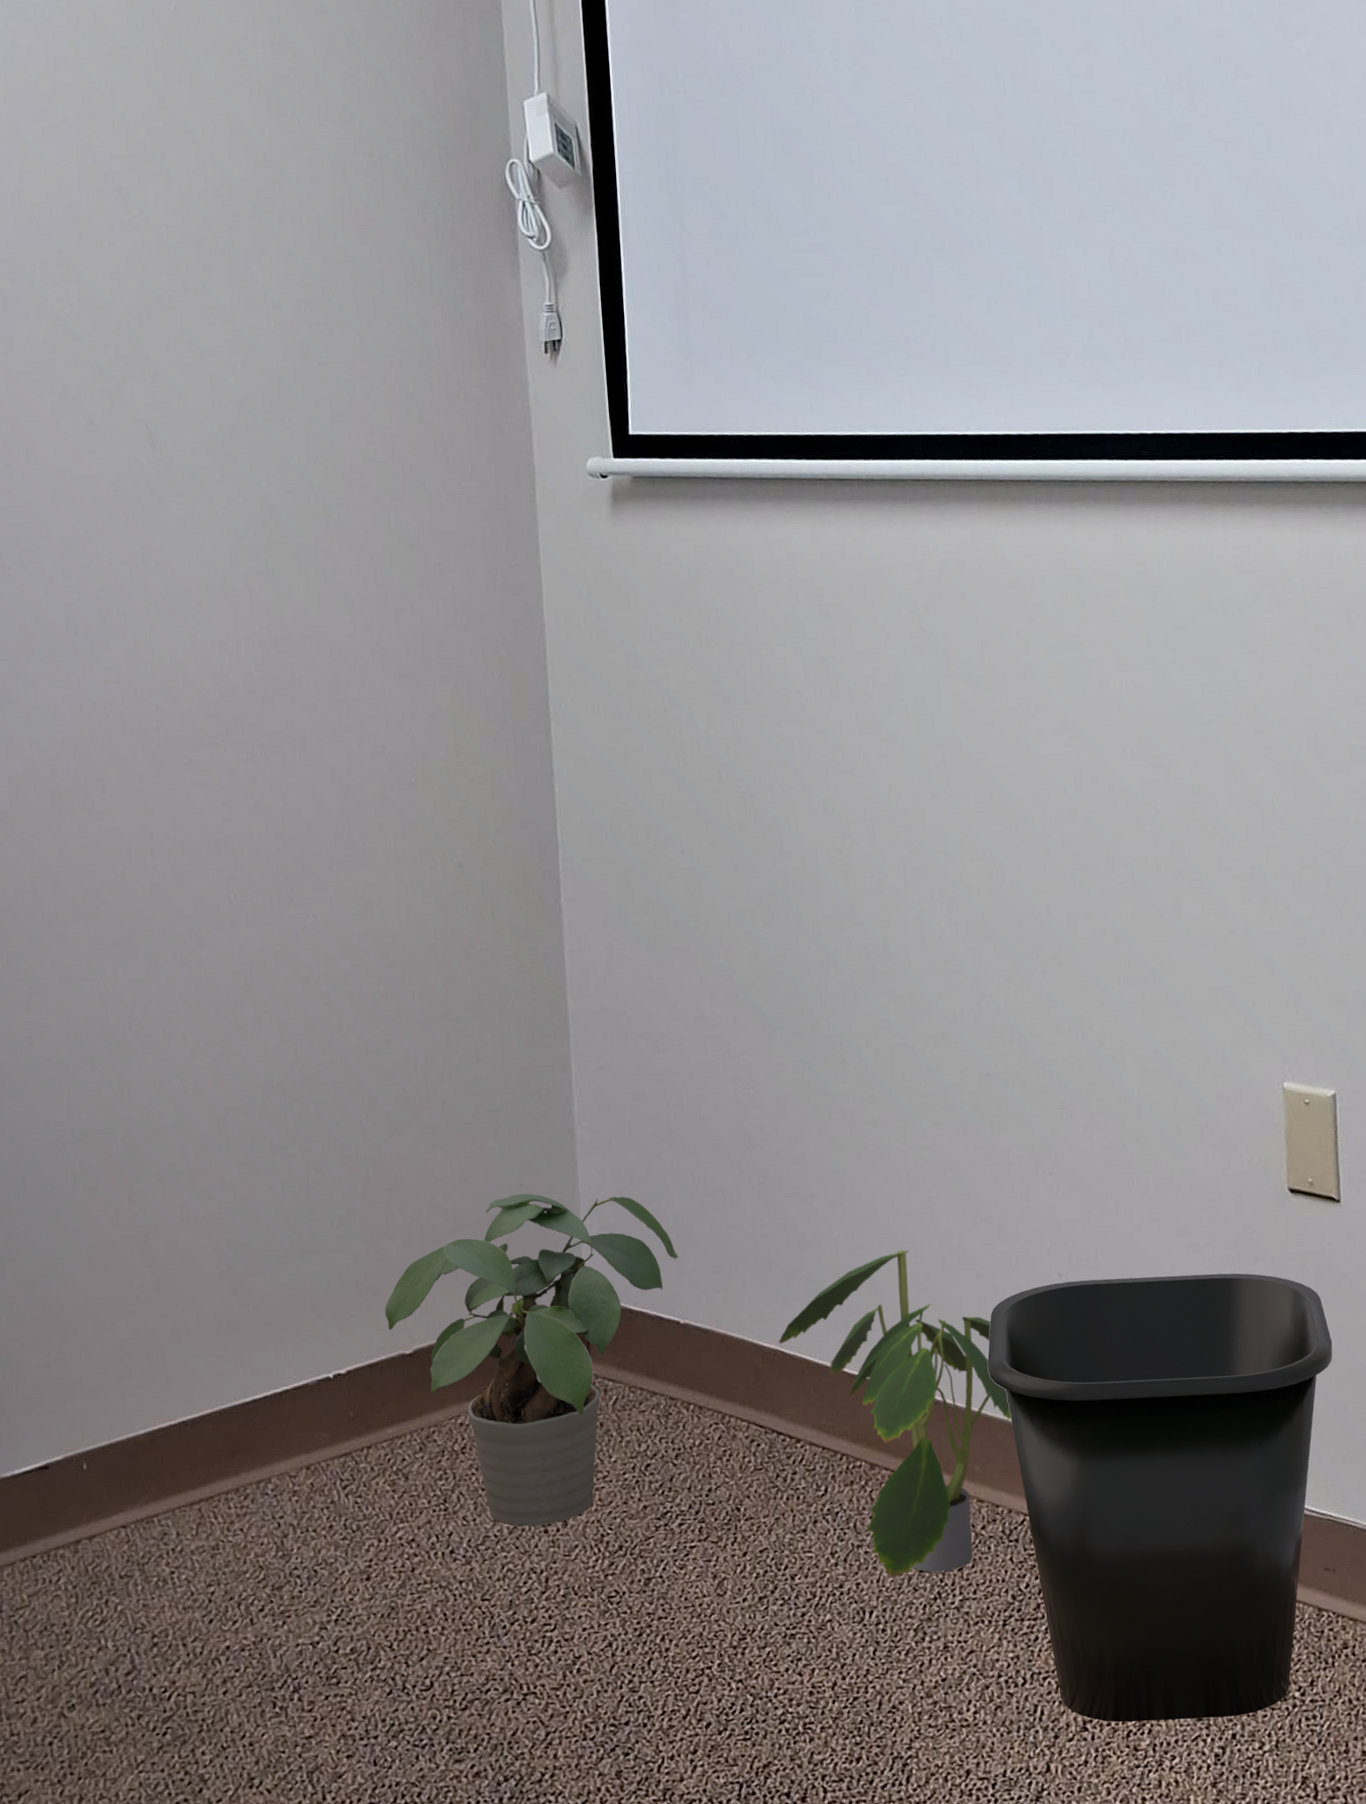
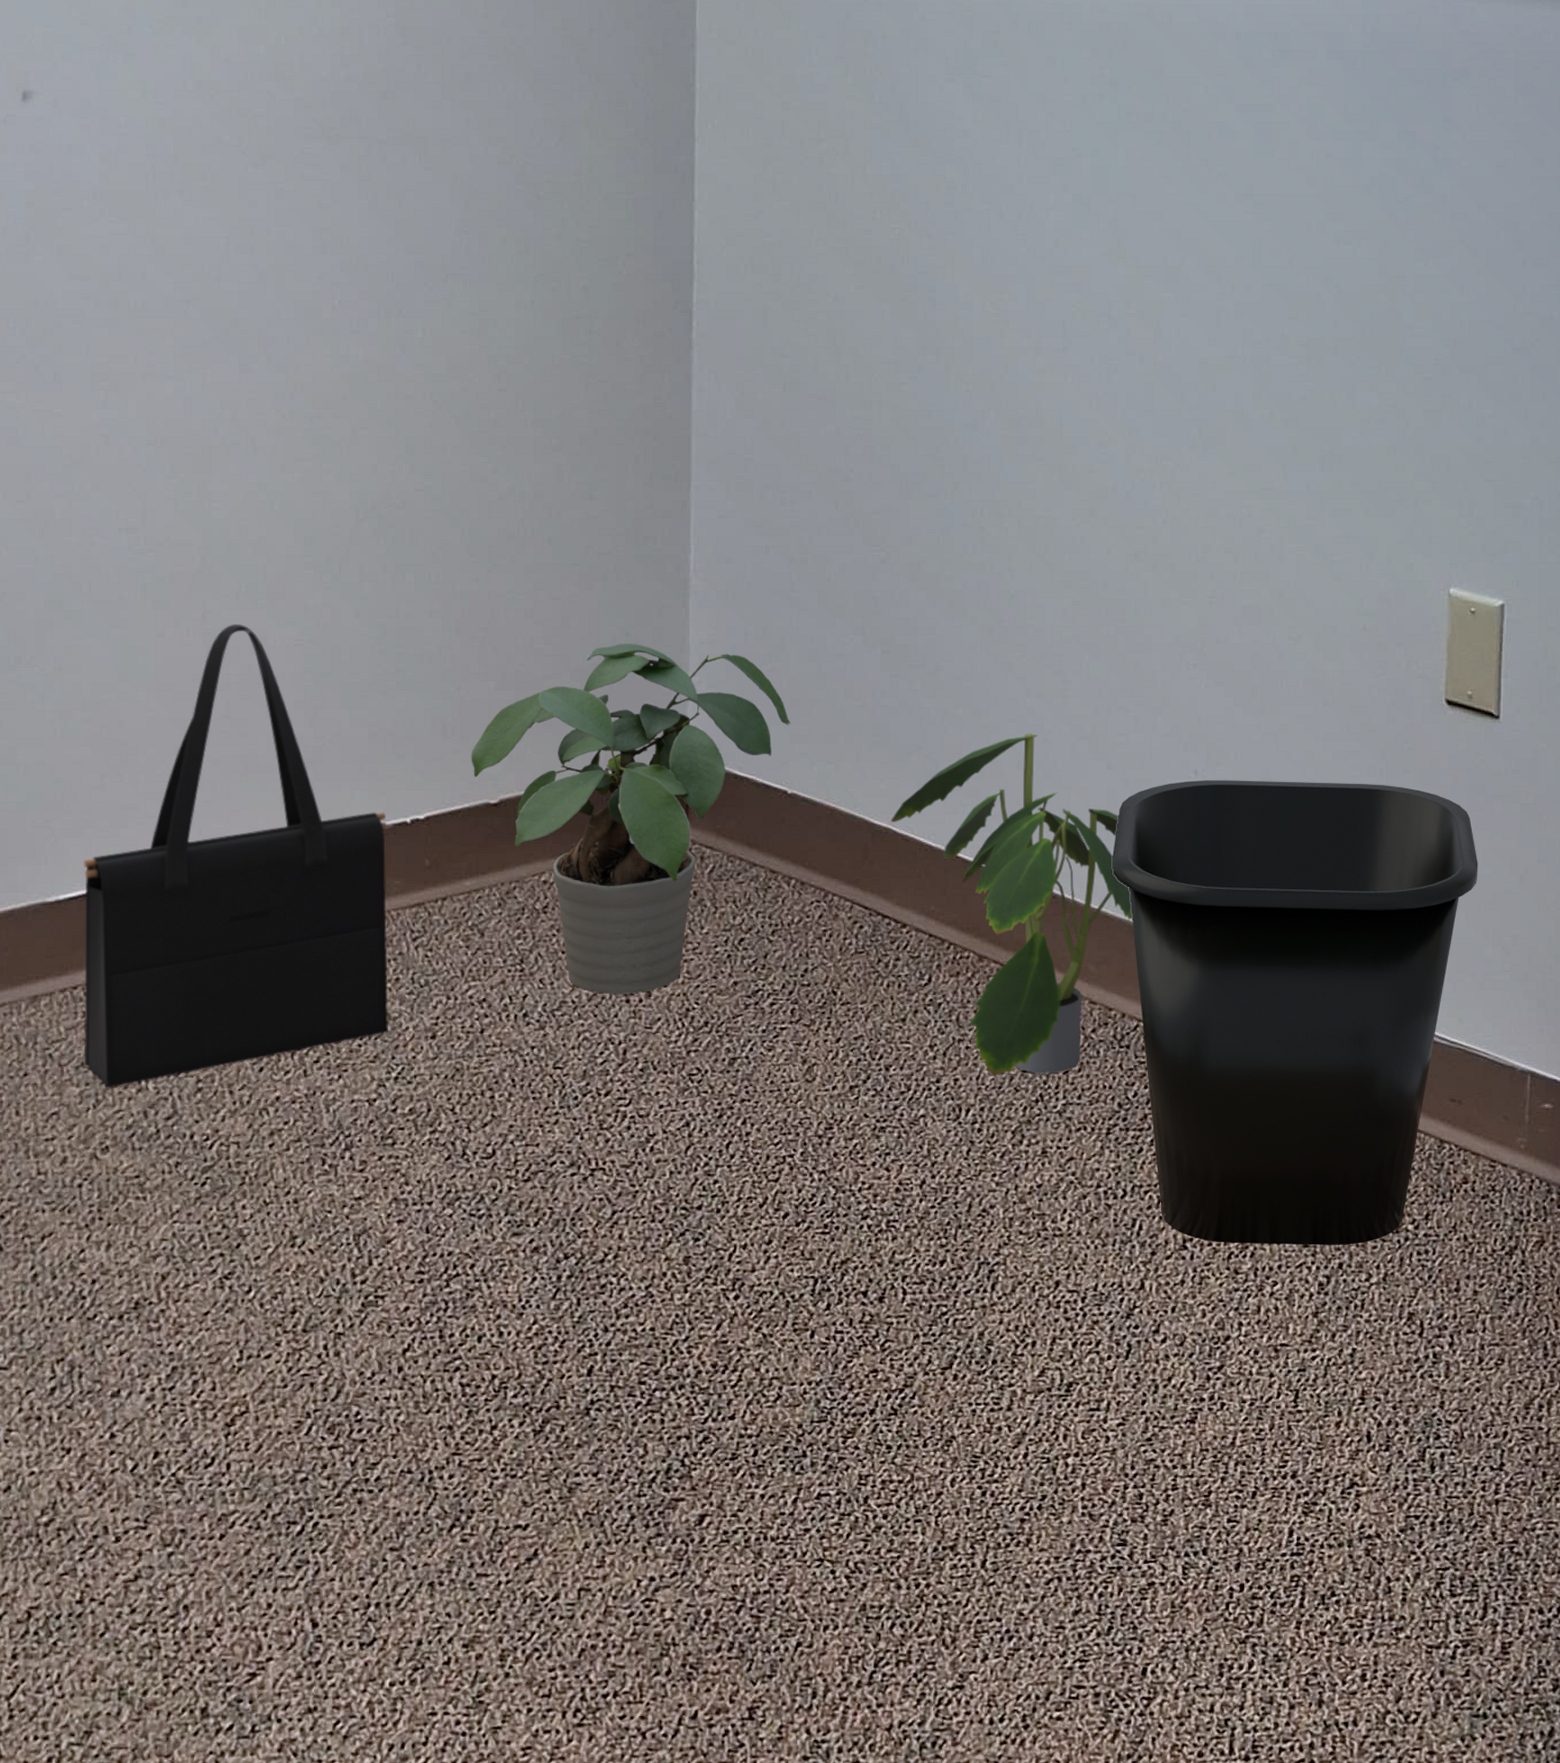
tote bag: none [34,1203,327,1651] -> present [83,623,389,1089]

